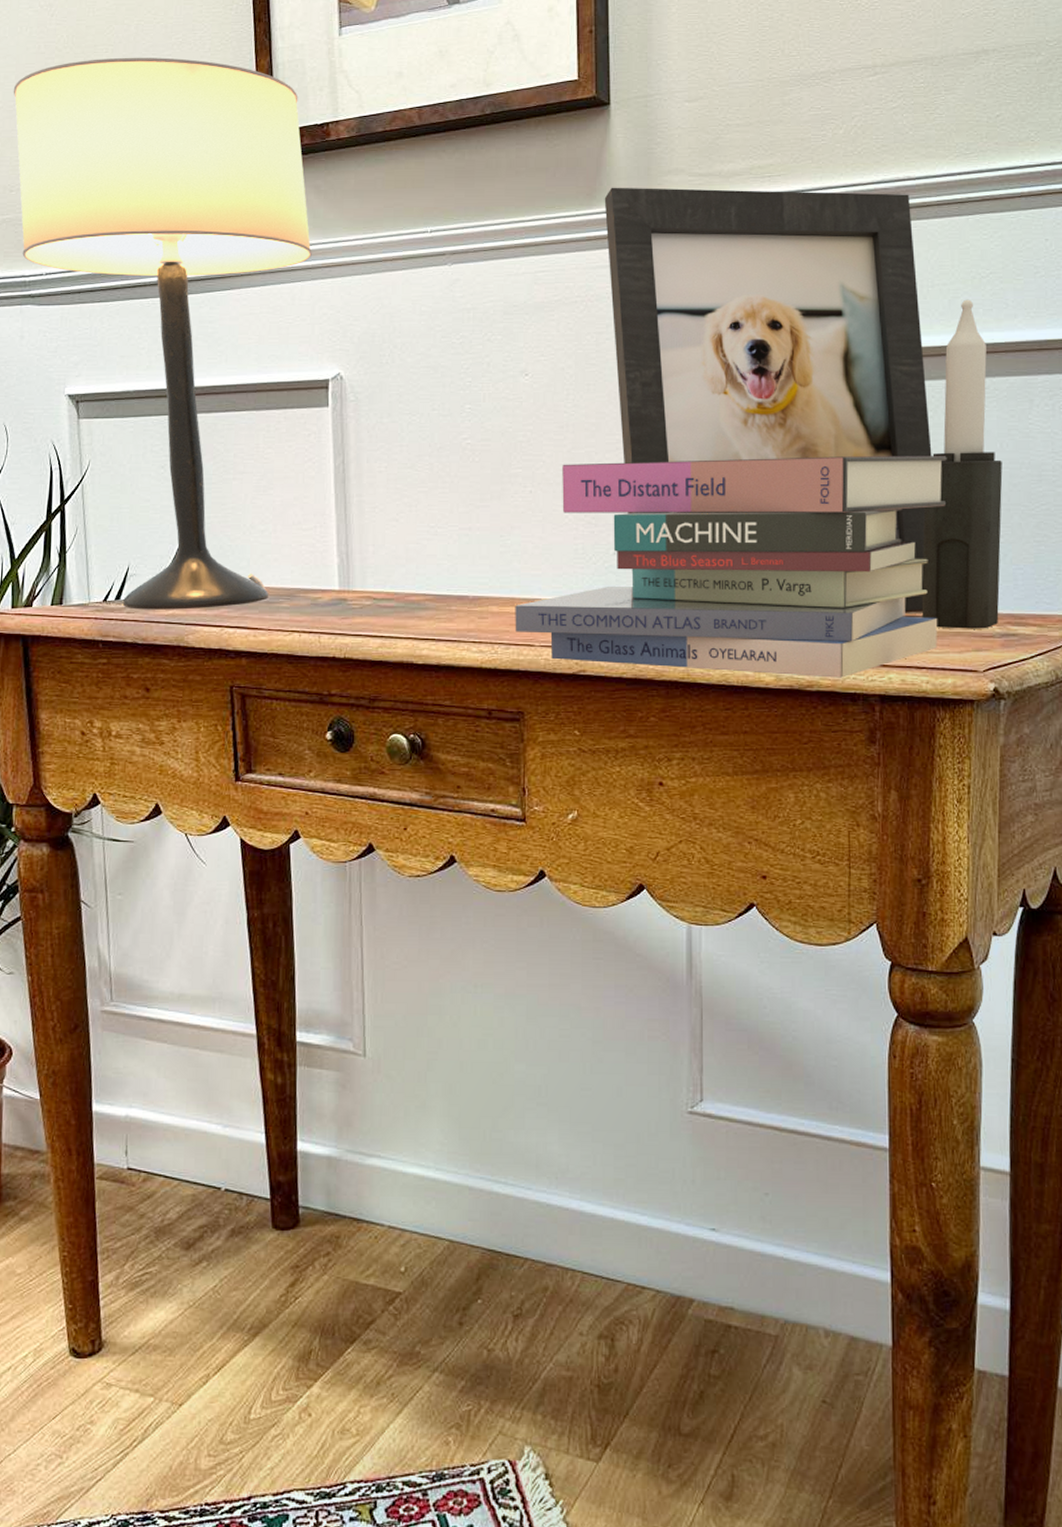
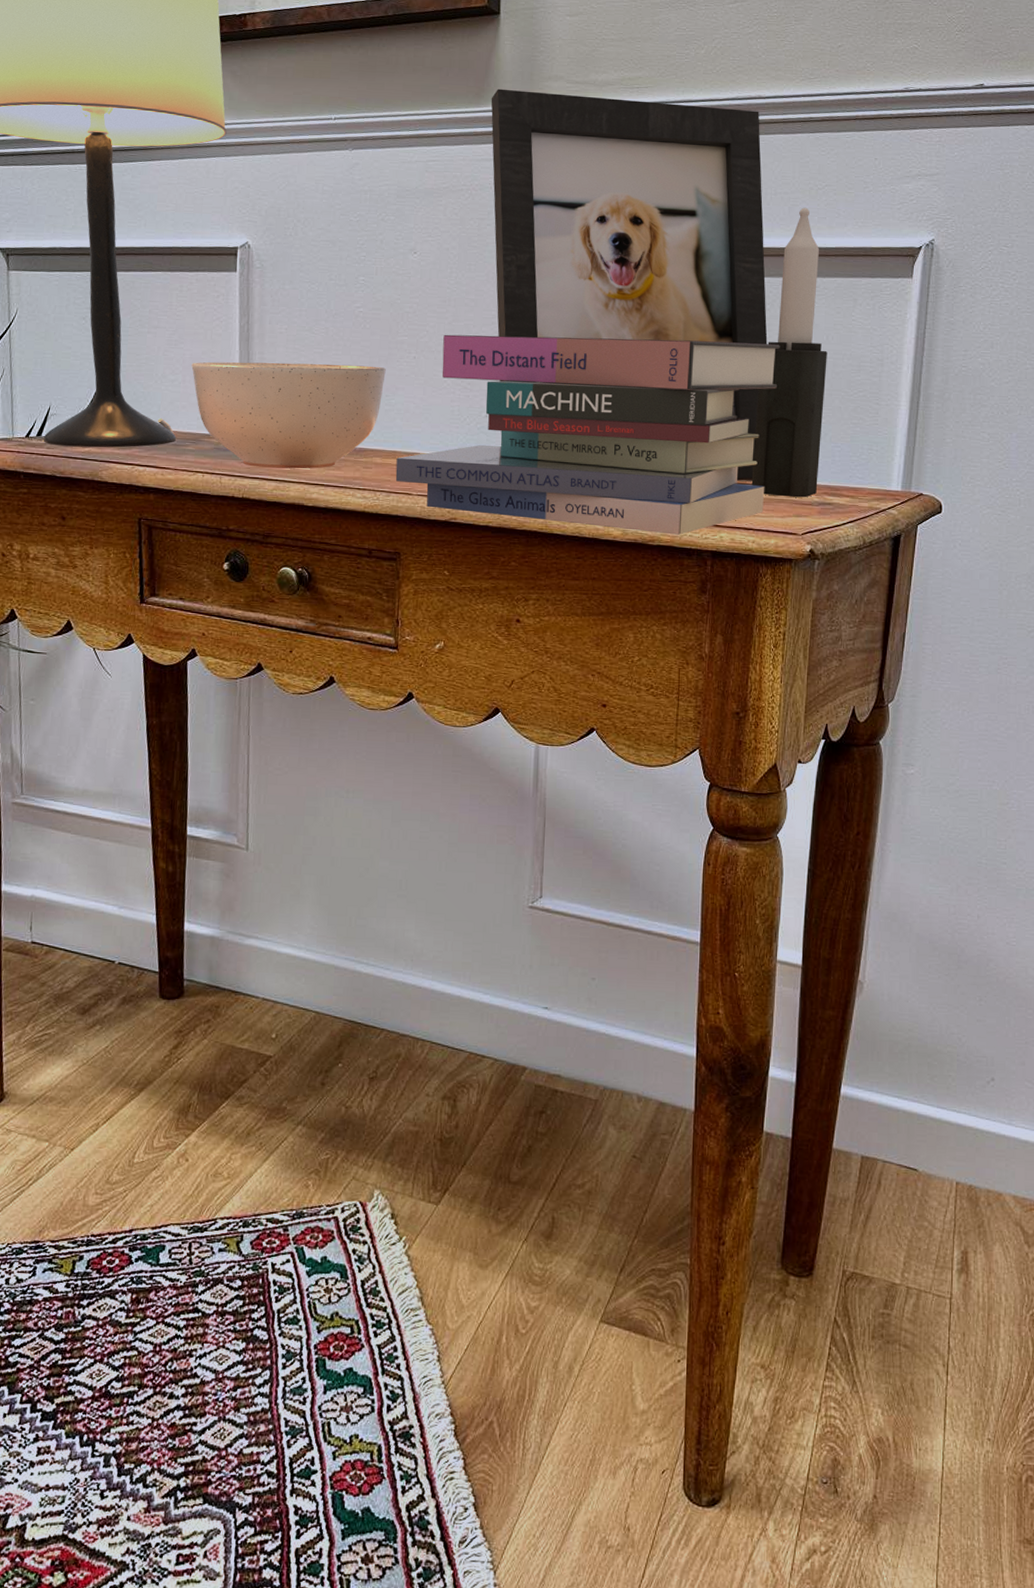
bowl: none [283,503,499,623] -> present [191,361,386,469]

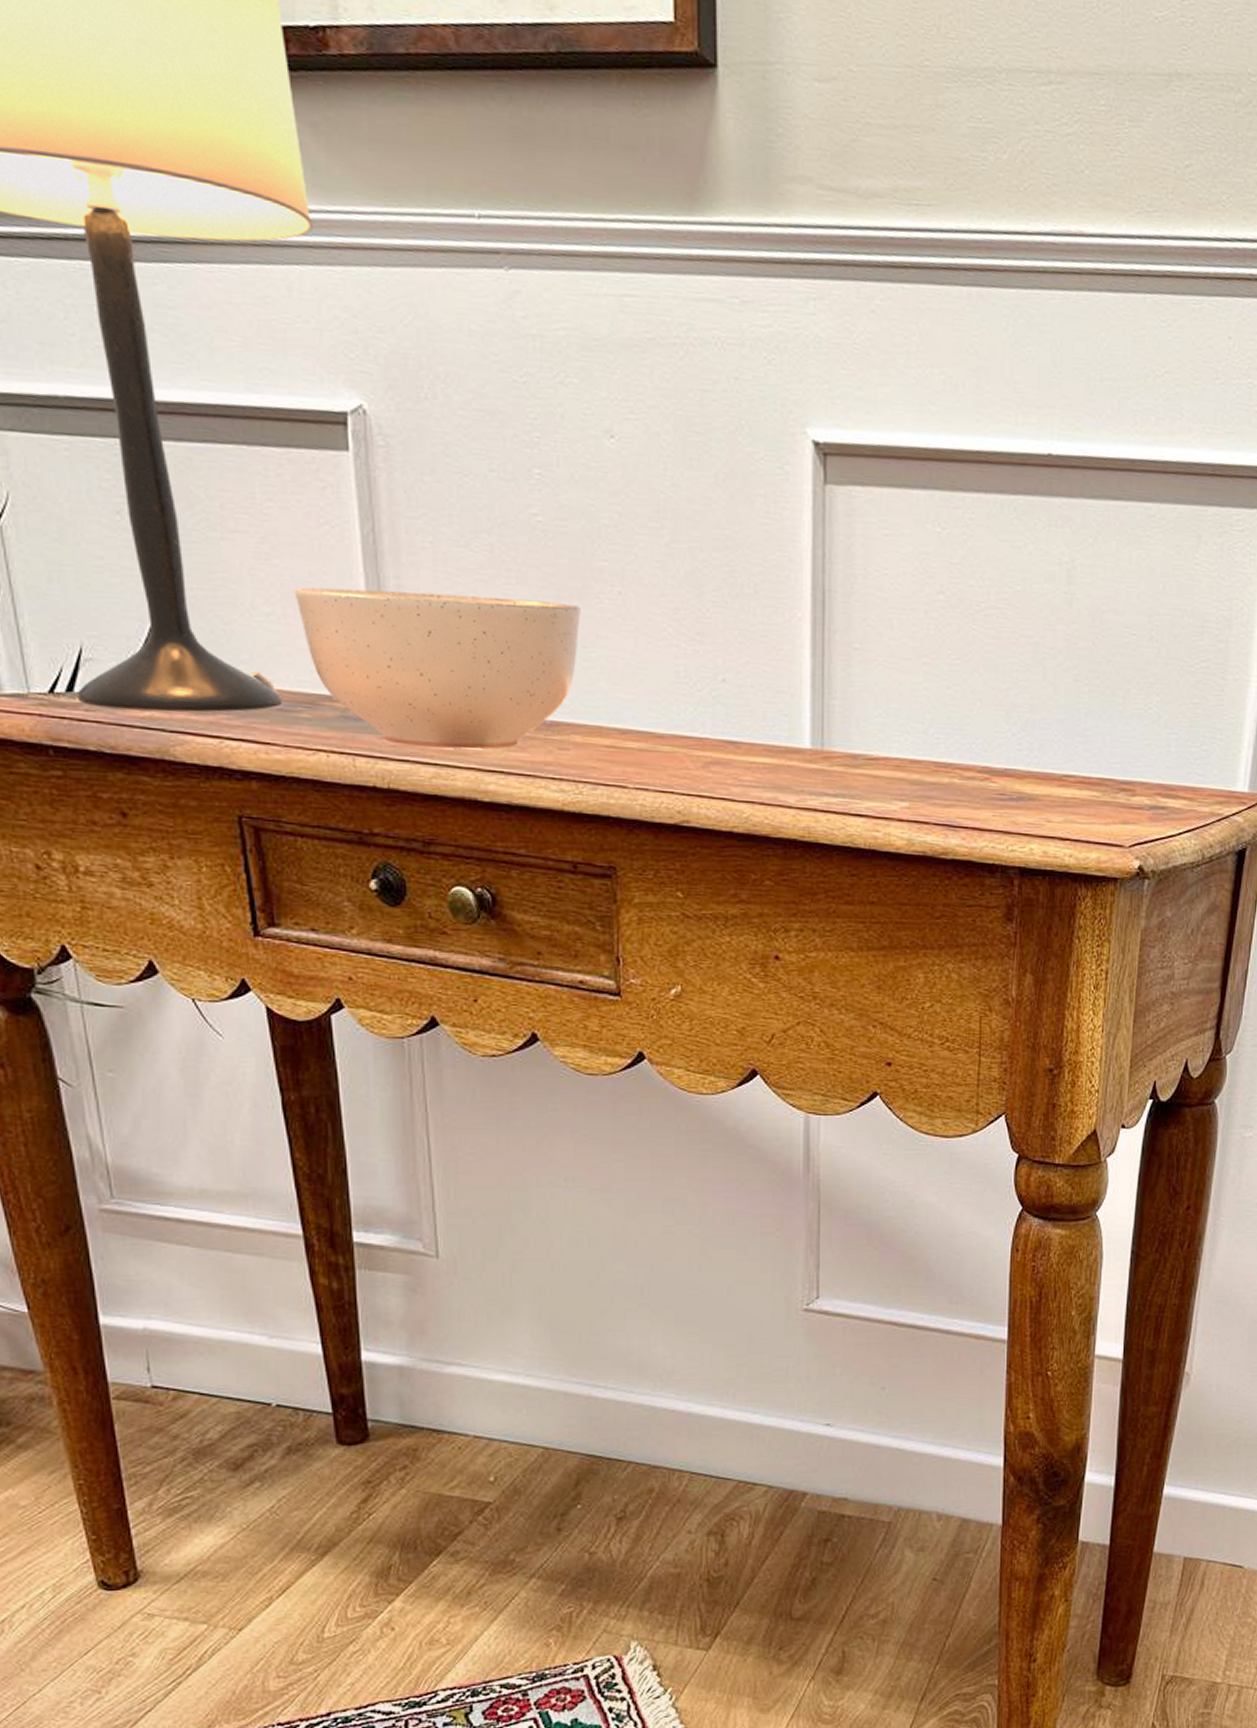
books: present [395,334,780,535] -> none [603,560,1105,846]
picture frame: present [491,88,768,481] -> none [709,188,1090,777]
candle: present [751,207,827,498] -> none [1068,401,1164,800]

